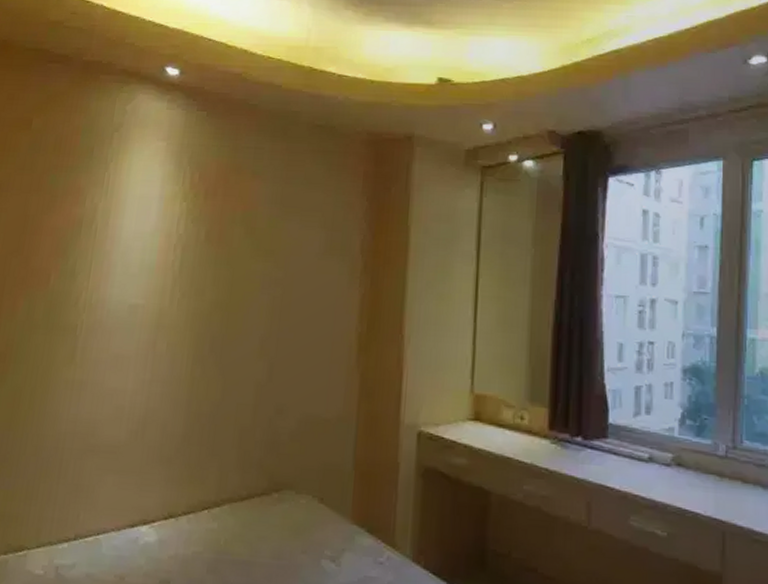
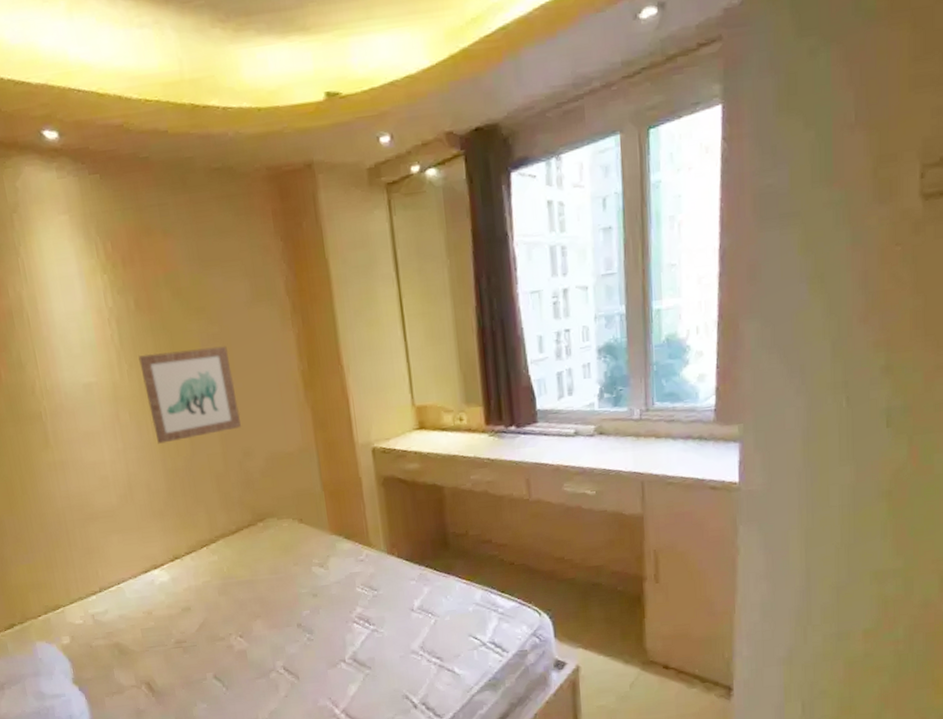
wall art: none [188,286,287,383] -> present [138,346,241,444]

